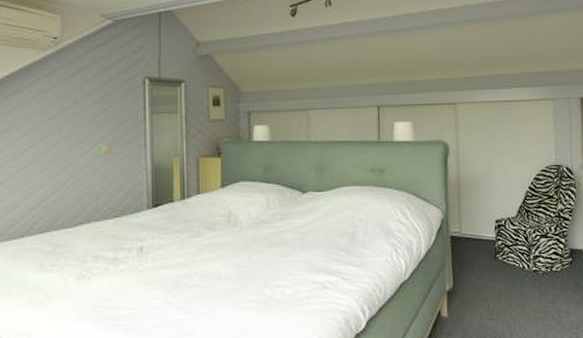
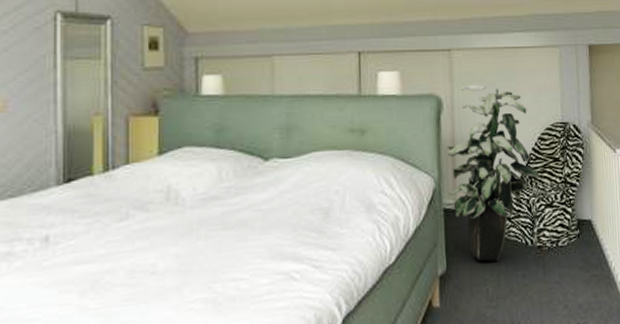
indoor plant: none [453,132,536,282] -> present [446,84,540,262]

